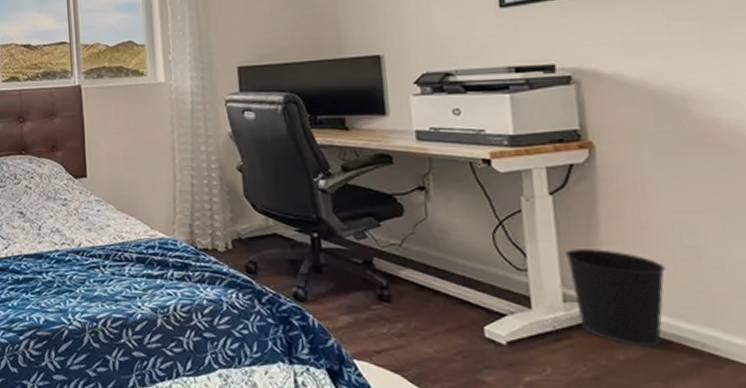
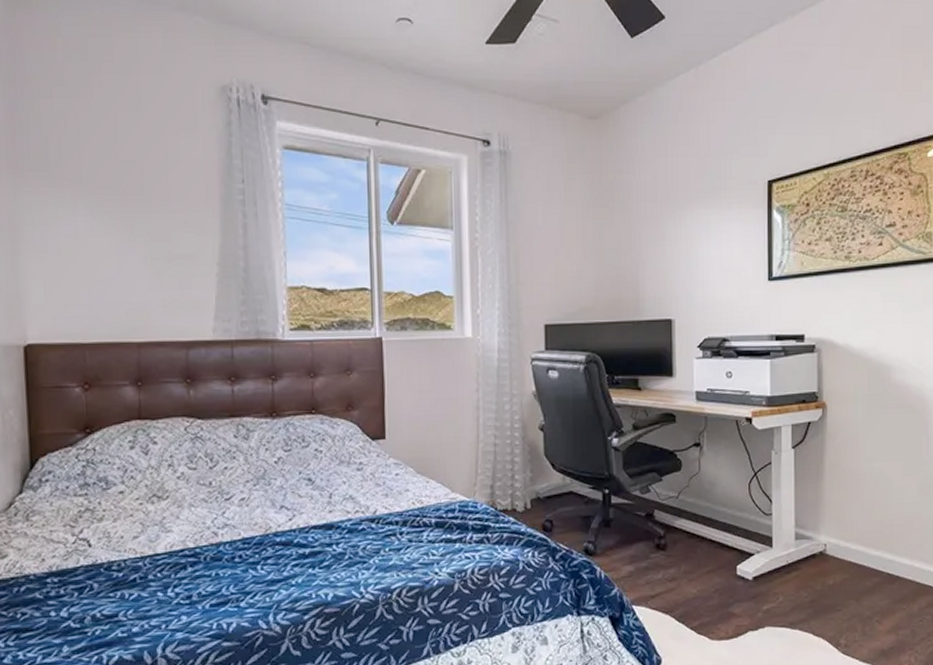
wastebasket: present [566,249,666,347] -> none [800,493,866,573]

